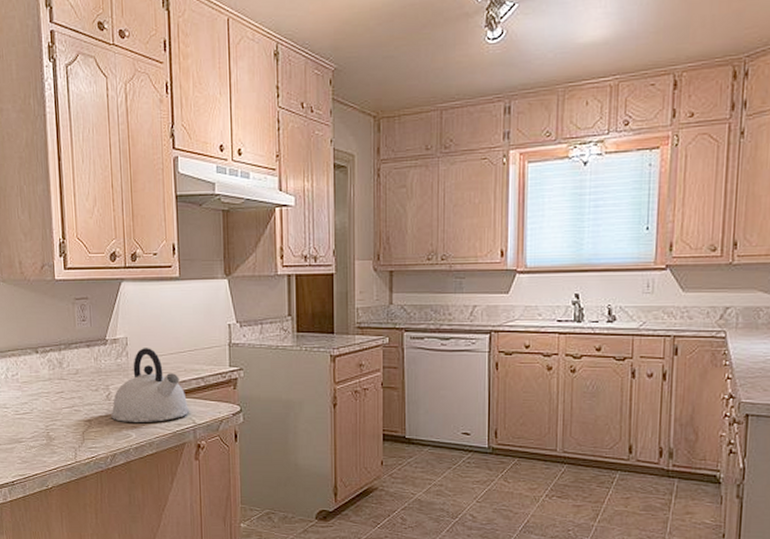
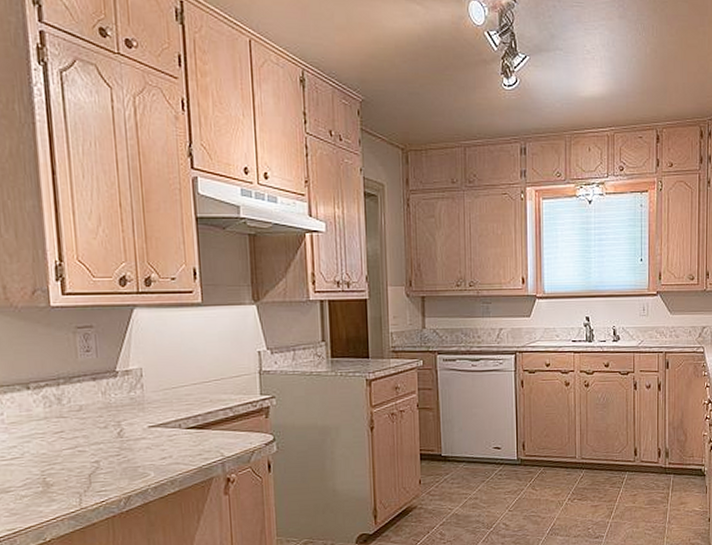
kettle: present [111,348,190,422] -> none [124,379,217,461]

